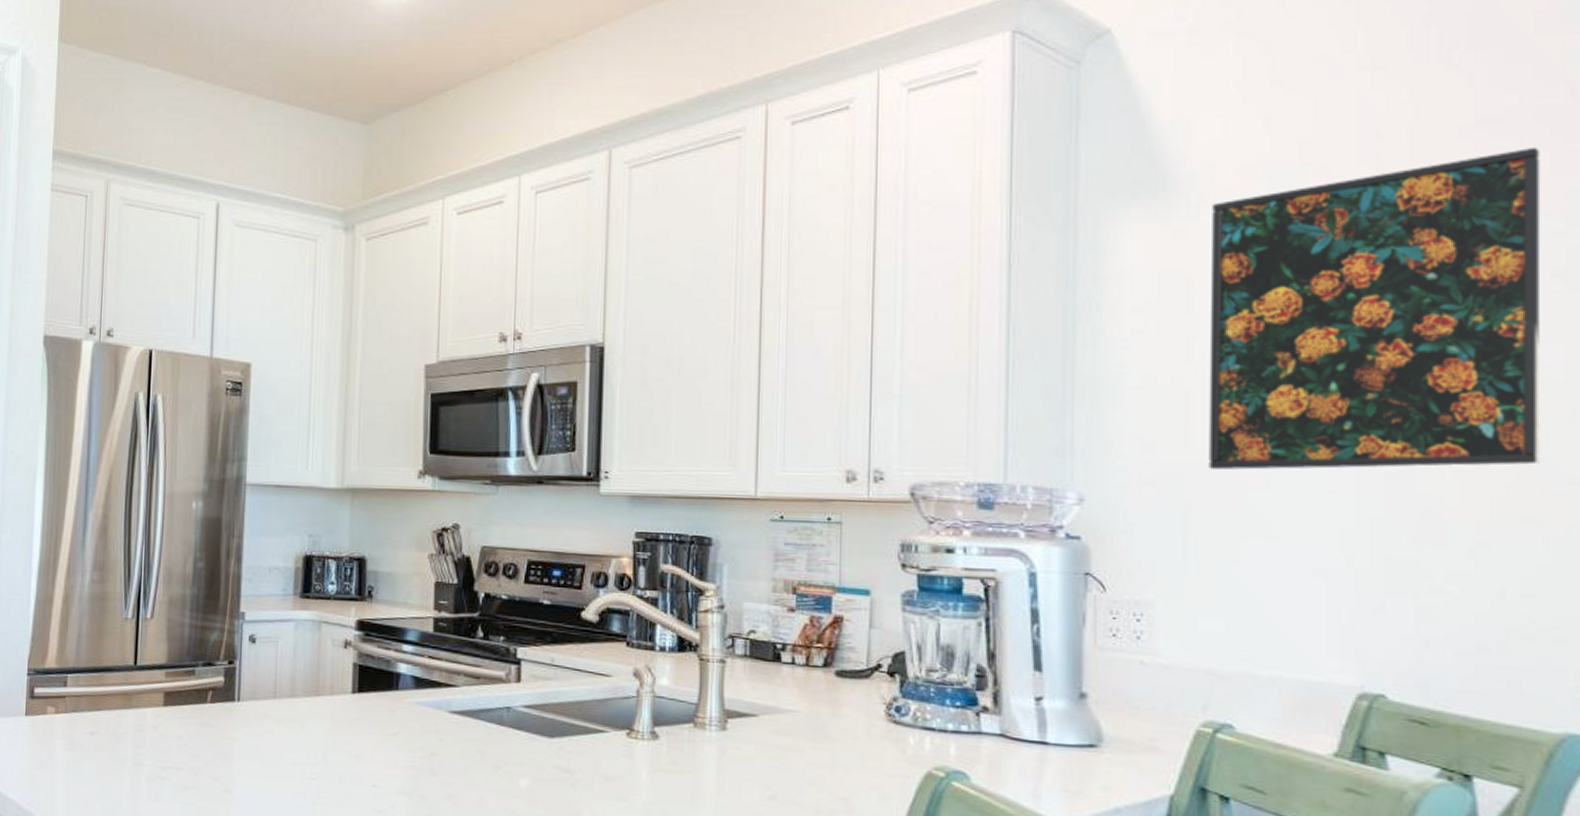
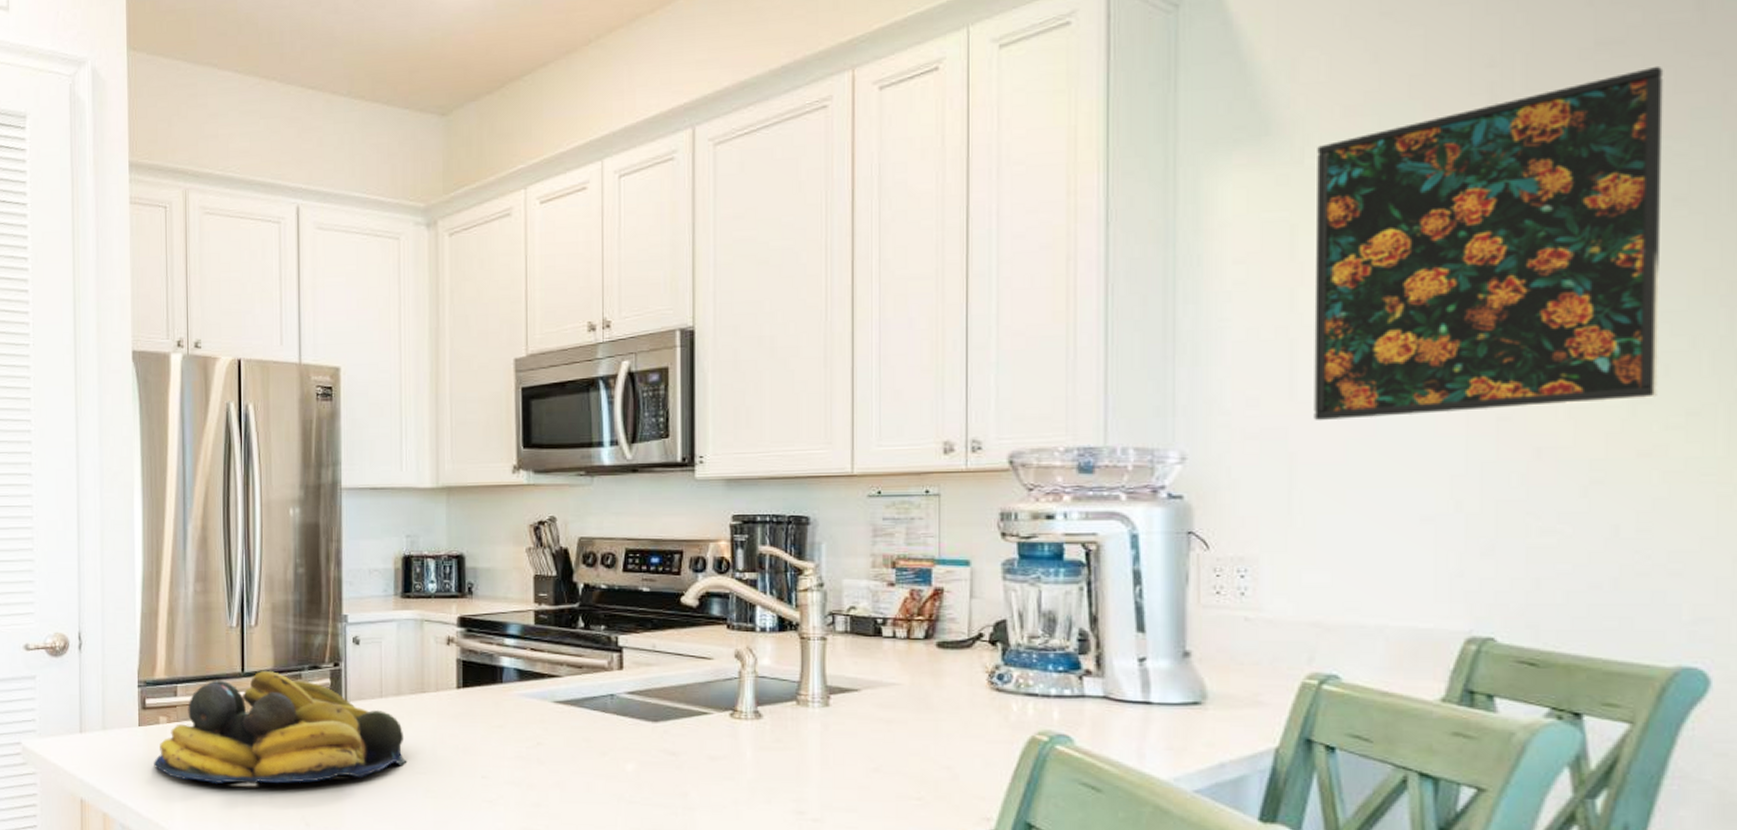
fruit bowl: none [38,664,297,783] -> present [154,670,406,784]

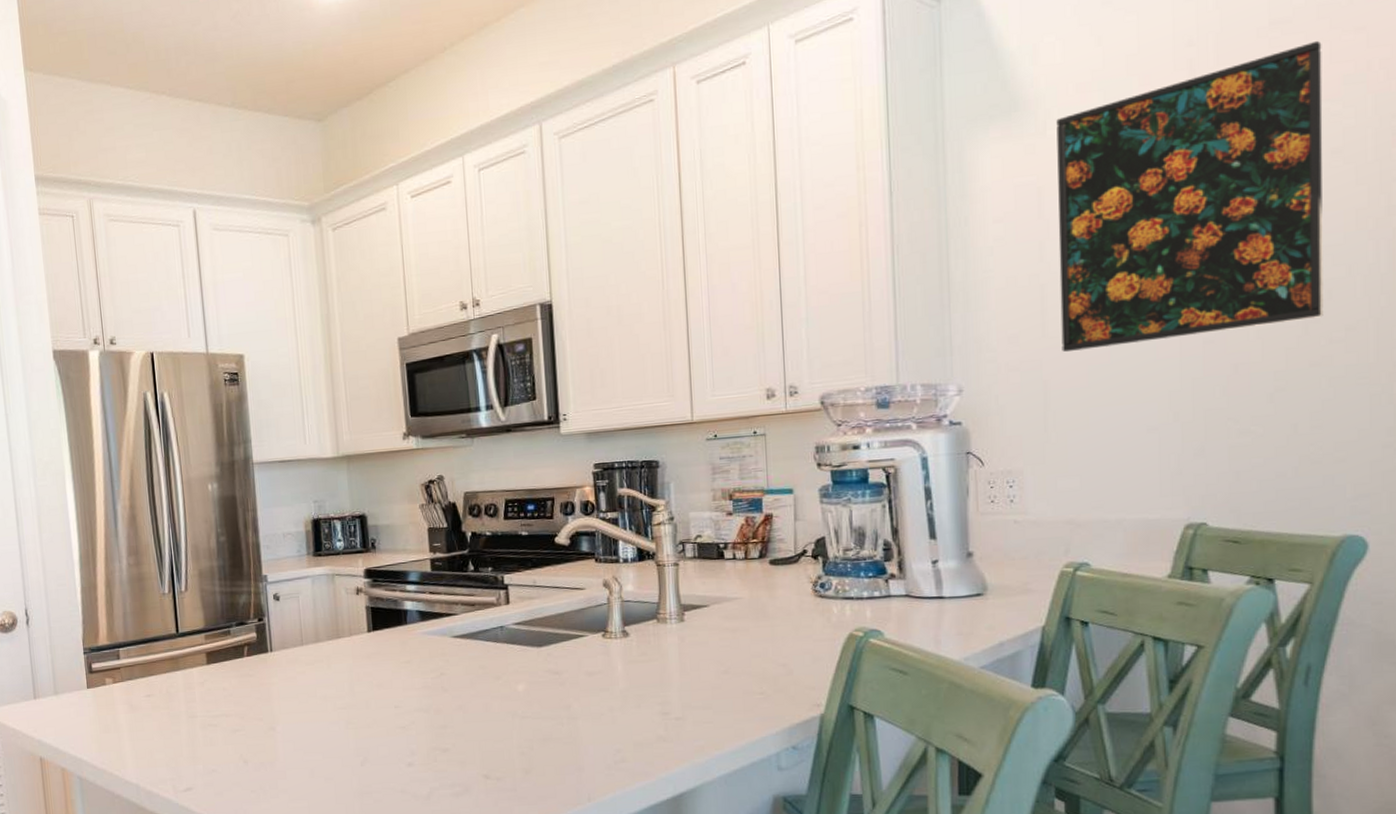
fruit bowl: present [154,670,406,784] -> none [104,629,328,733]

